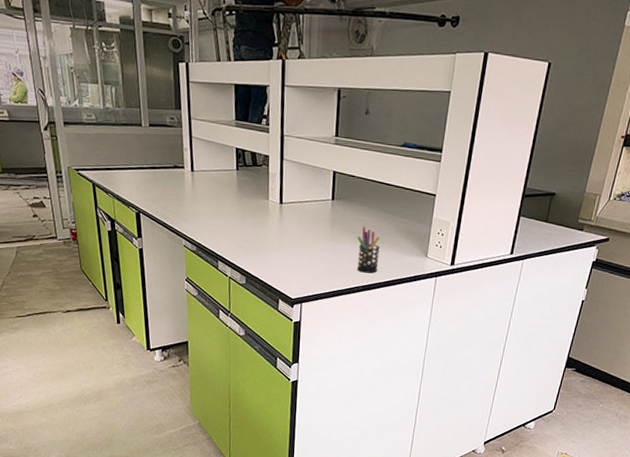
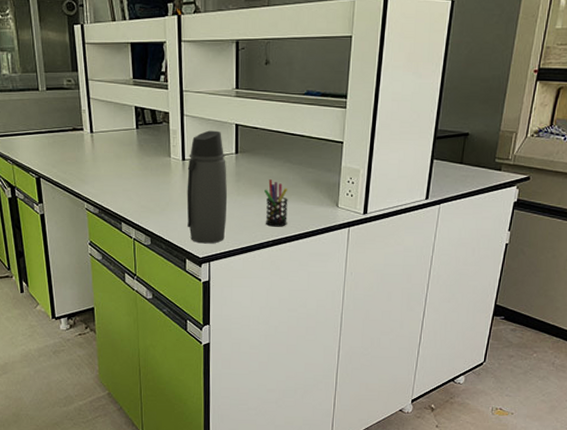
water bottle: none [282,176,323,286] -> present [186,130,228,244]

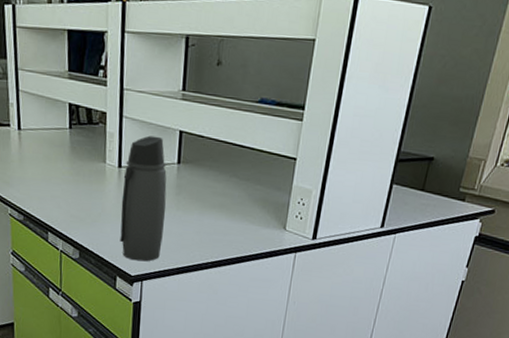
pen holder: present [264,179,288,227] -> none [206,195,233,248]

